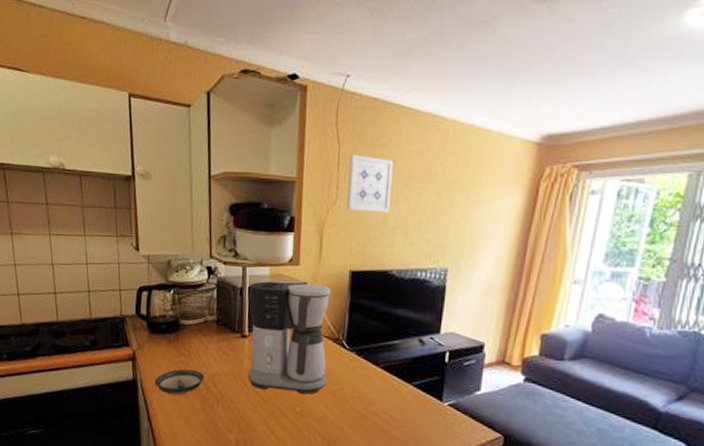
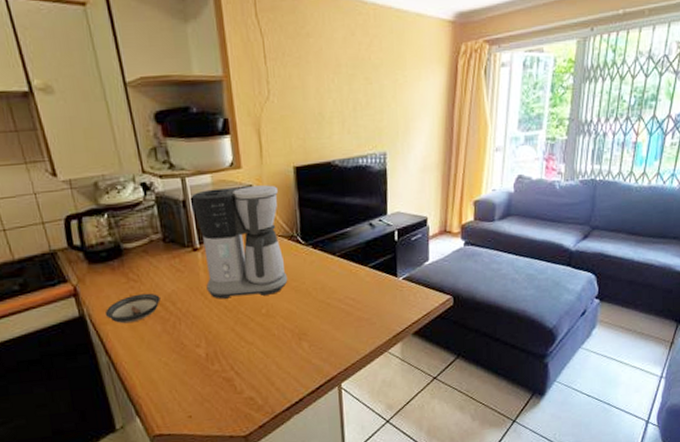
wall art: present [346,155,394,212] -> none [275,46,324,106]

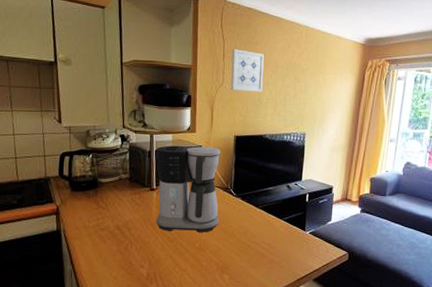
saucer: present [104,293,161,324] -> none [76,218,120,241]
wall art: none [275,46,324,106] -> present [230,49,265,92]

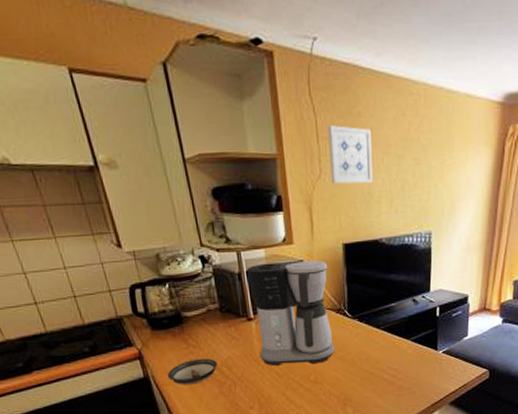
saucer: none [76,218,120,241] -> present [167,358,218,386]

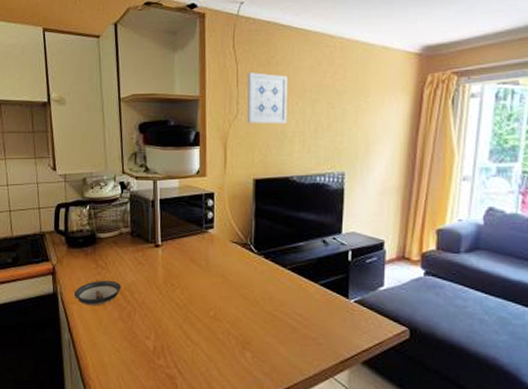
coffee maker: present [247,260,335,366] -> none [160,193,238,298]

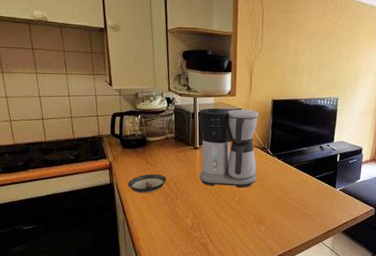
coffee maker: none [160,193,238,298] -> present [199,108,259,188]
wall art: present [247,73,288,123] -> none [269,17,302,58]

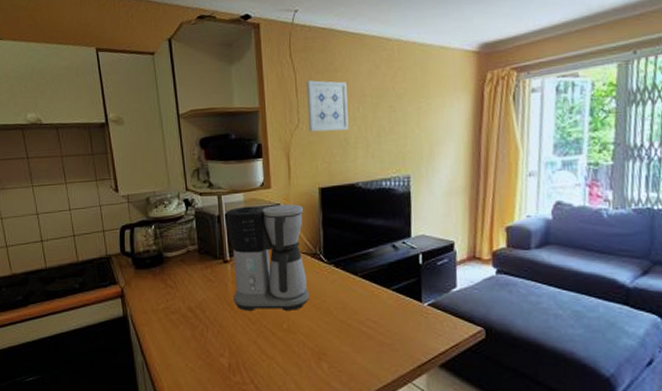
saucer: present [127,173,166,194] -> none [144,299,192,327]
wall art: none [269,17,302,58] -> present [306,80,349,132]

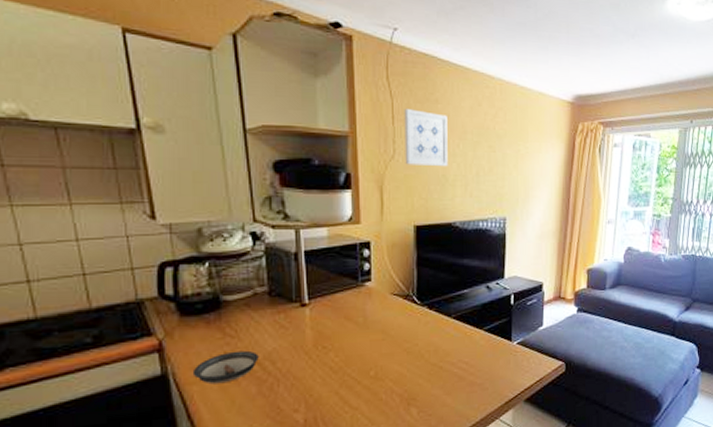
saucer: none [144,299,192,327] -> present [192,350,259,385]
coffee maker: present [226,204,310,311] -> none [306,242,400,360]

